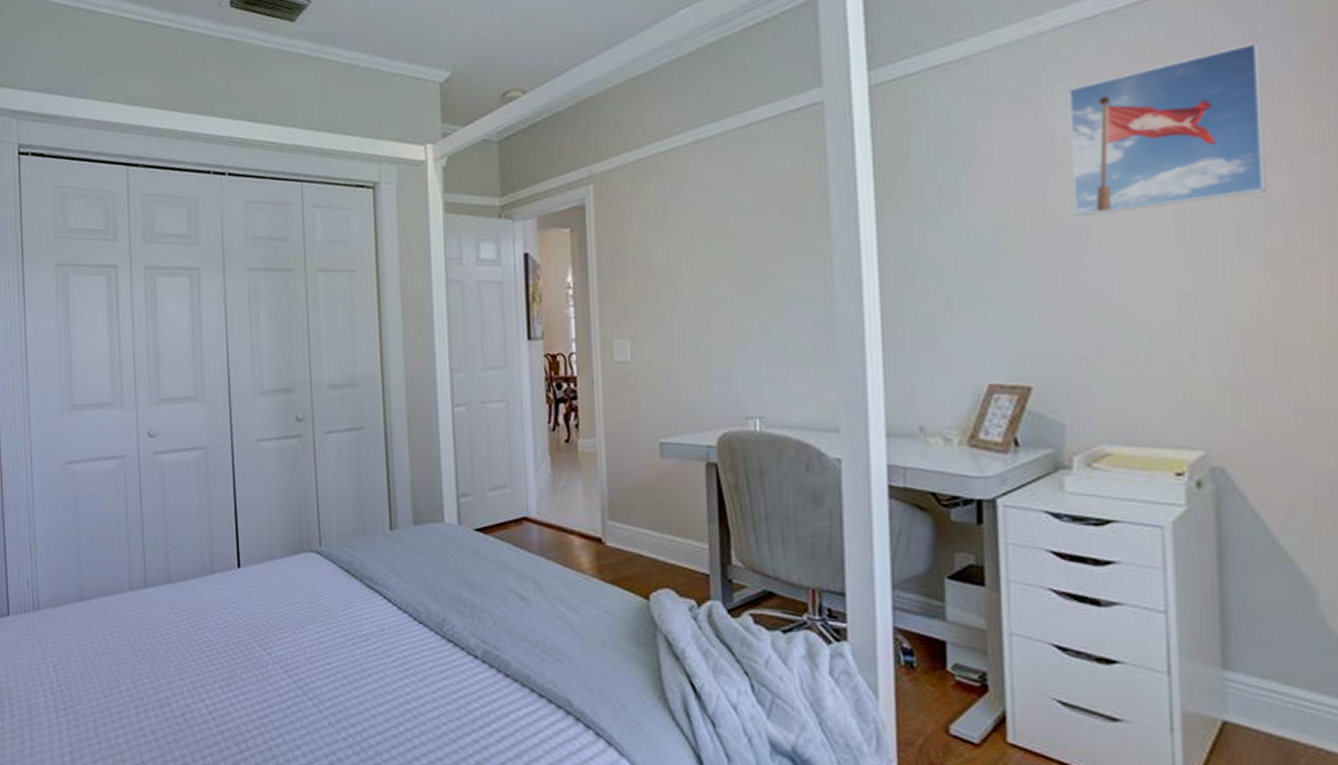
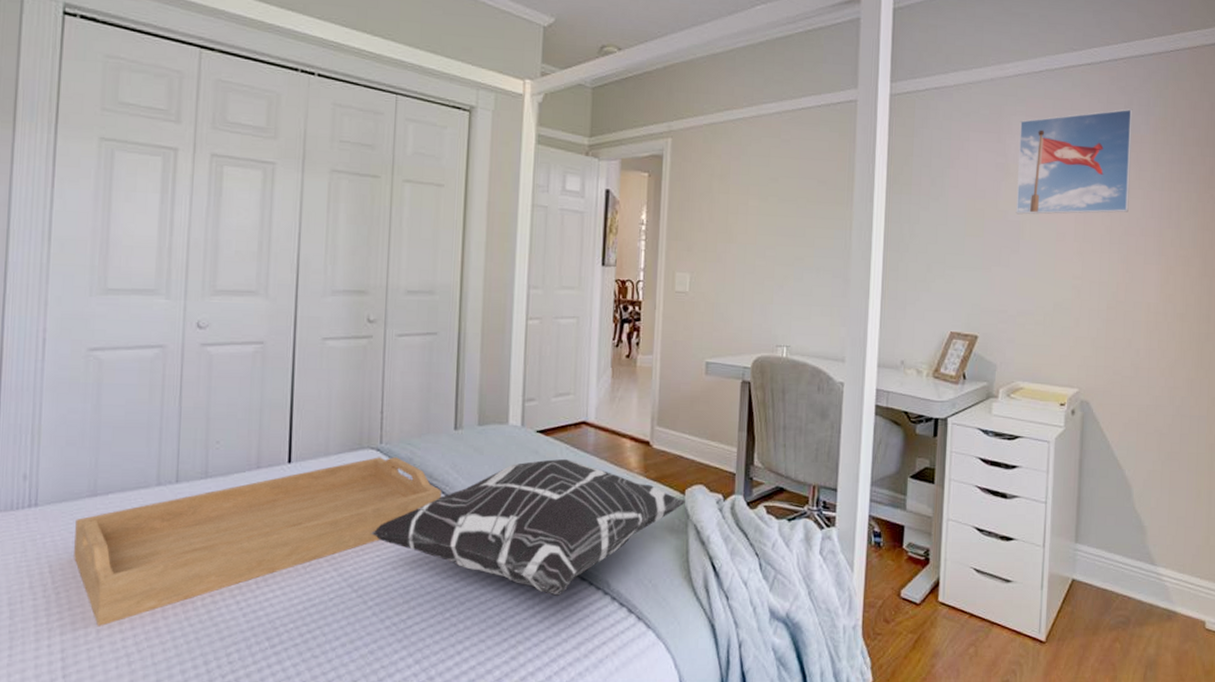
serving tray: none [69,560,383,725] -> present [74,457,441,627]
decorative pillow: none [320,559,651,715] -> present [371,458,685,597]

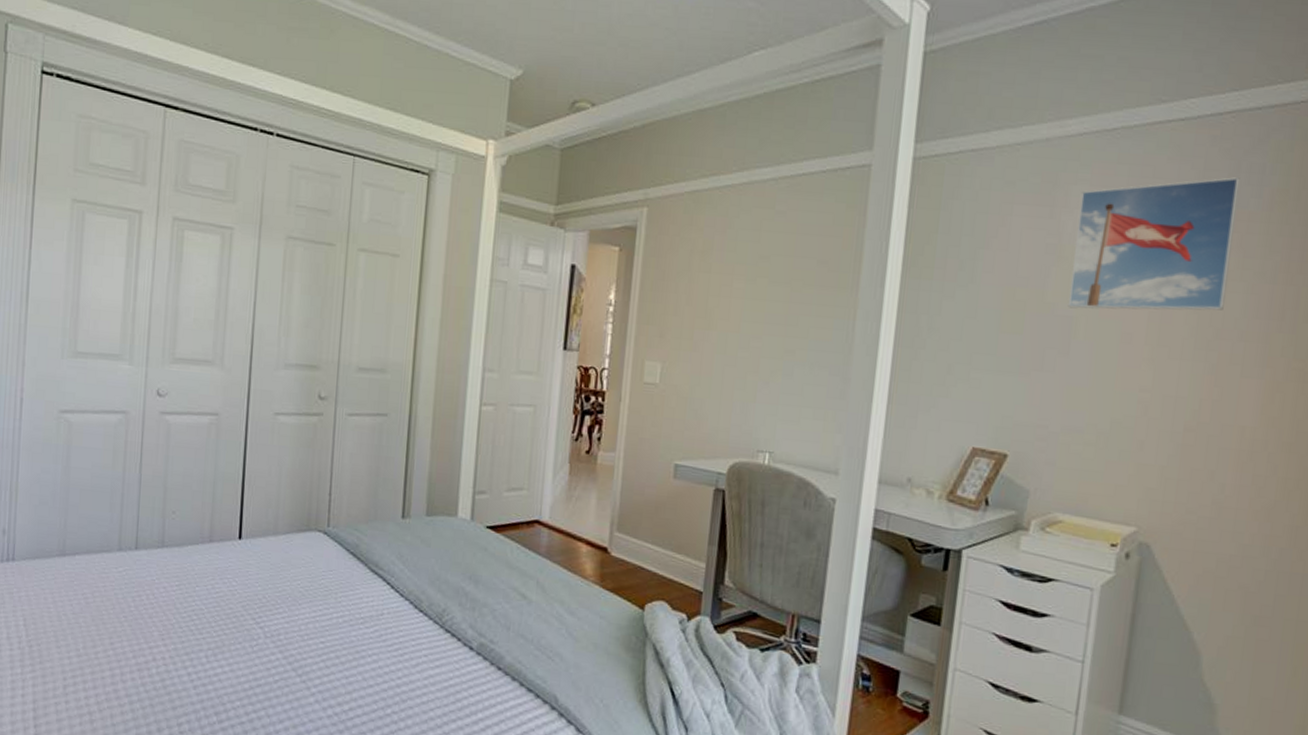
serving tray: present [74,457,441,627] -> none [45,540,387,683]
decorative pillow: present [371,458,685,597] -> none [316,558,644,706]

